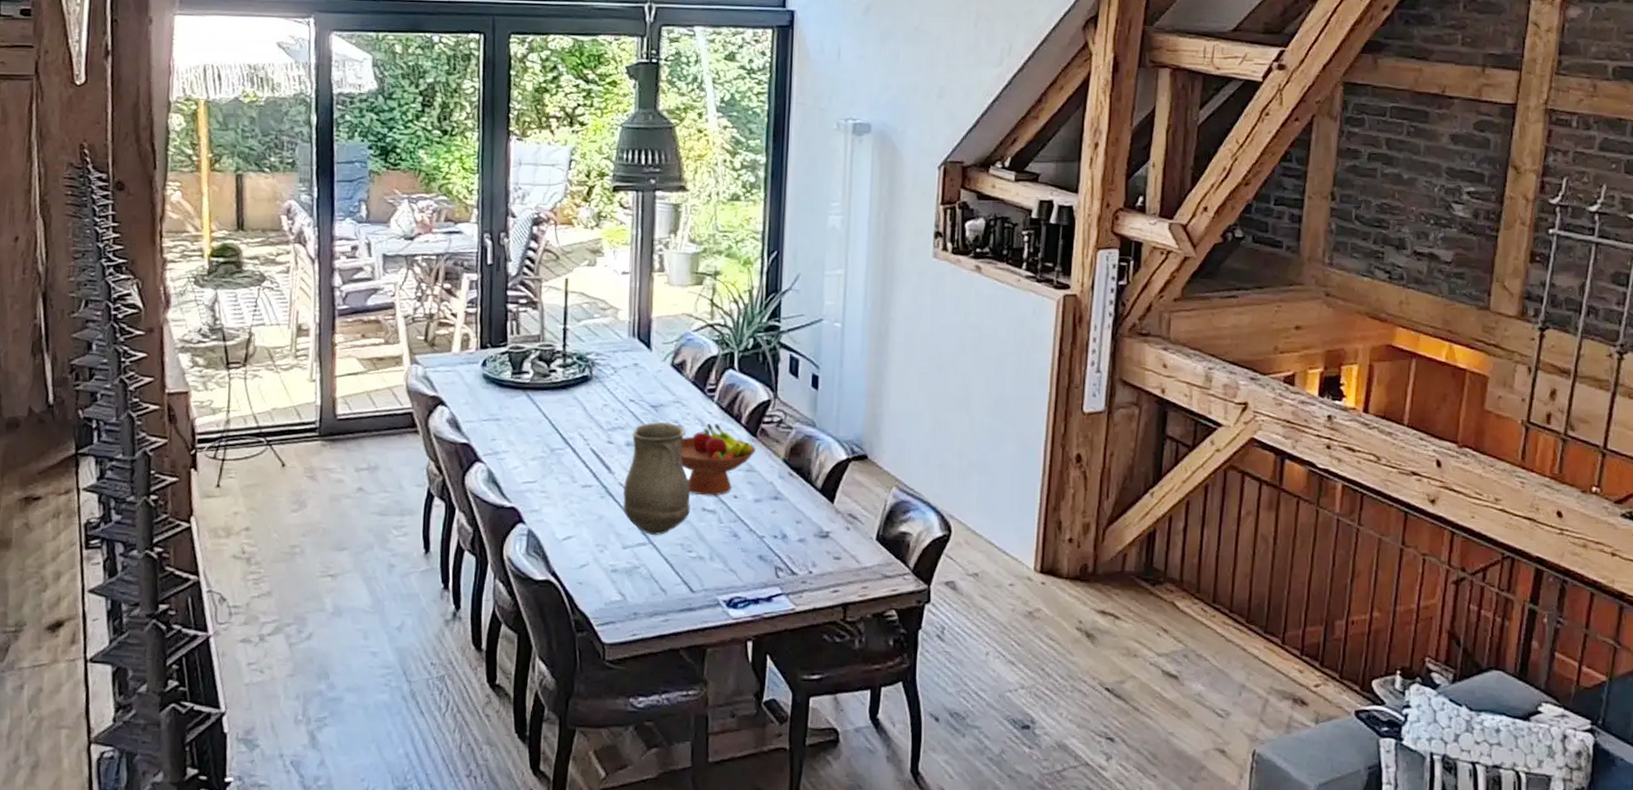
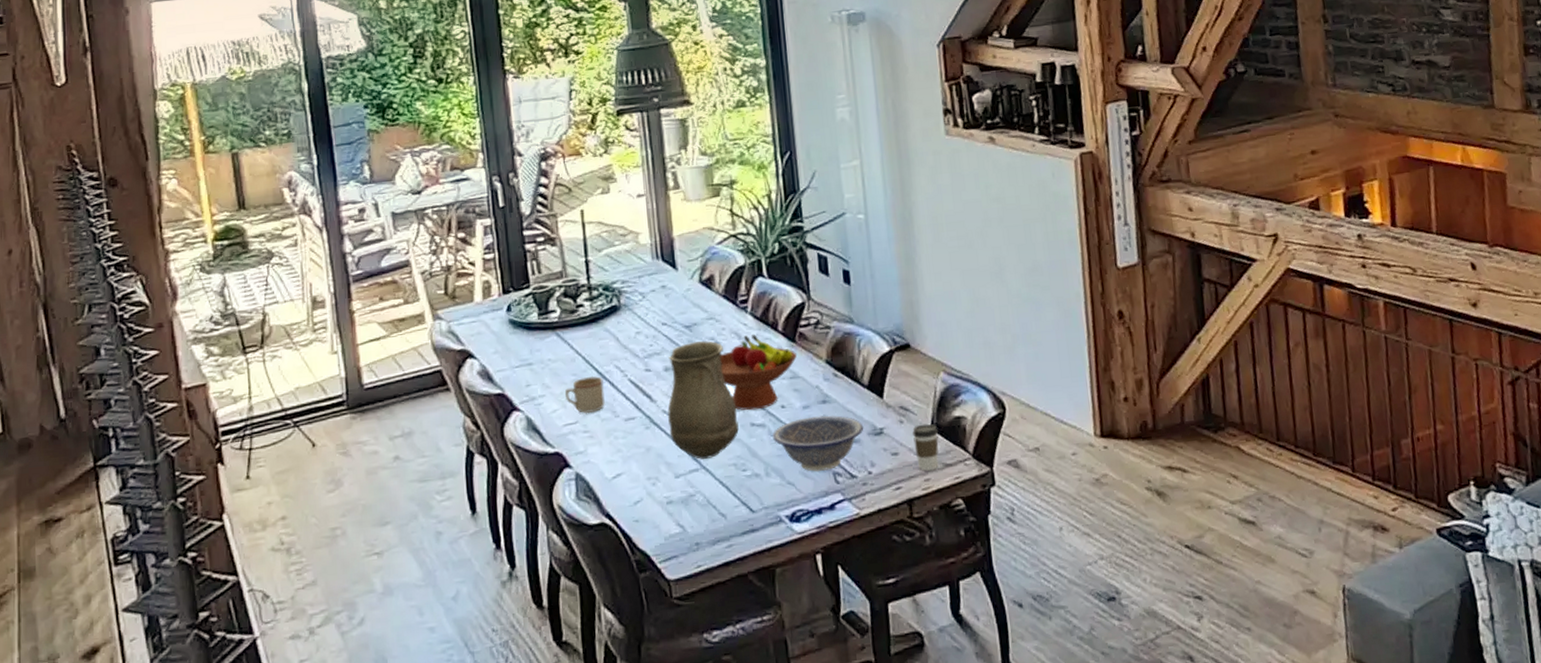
mug: none [527,439,566,475] -> present [564,375,605,414]
decorative bowl: none [722,510,811,564] -> present [773,415,864,472]
coffee cup: none [857,534,883,579] -> present [912,423,939,471]

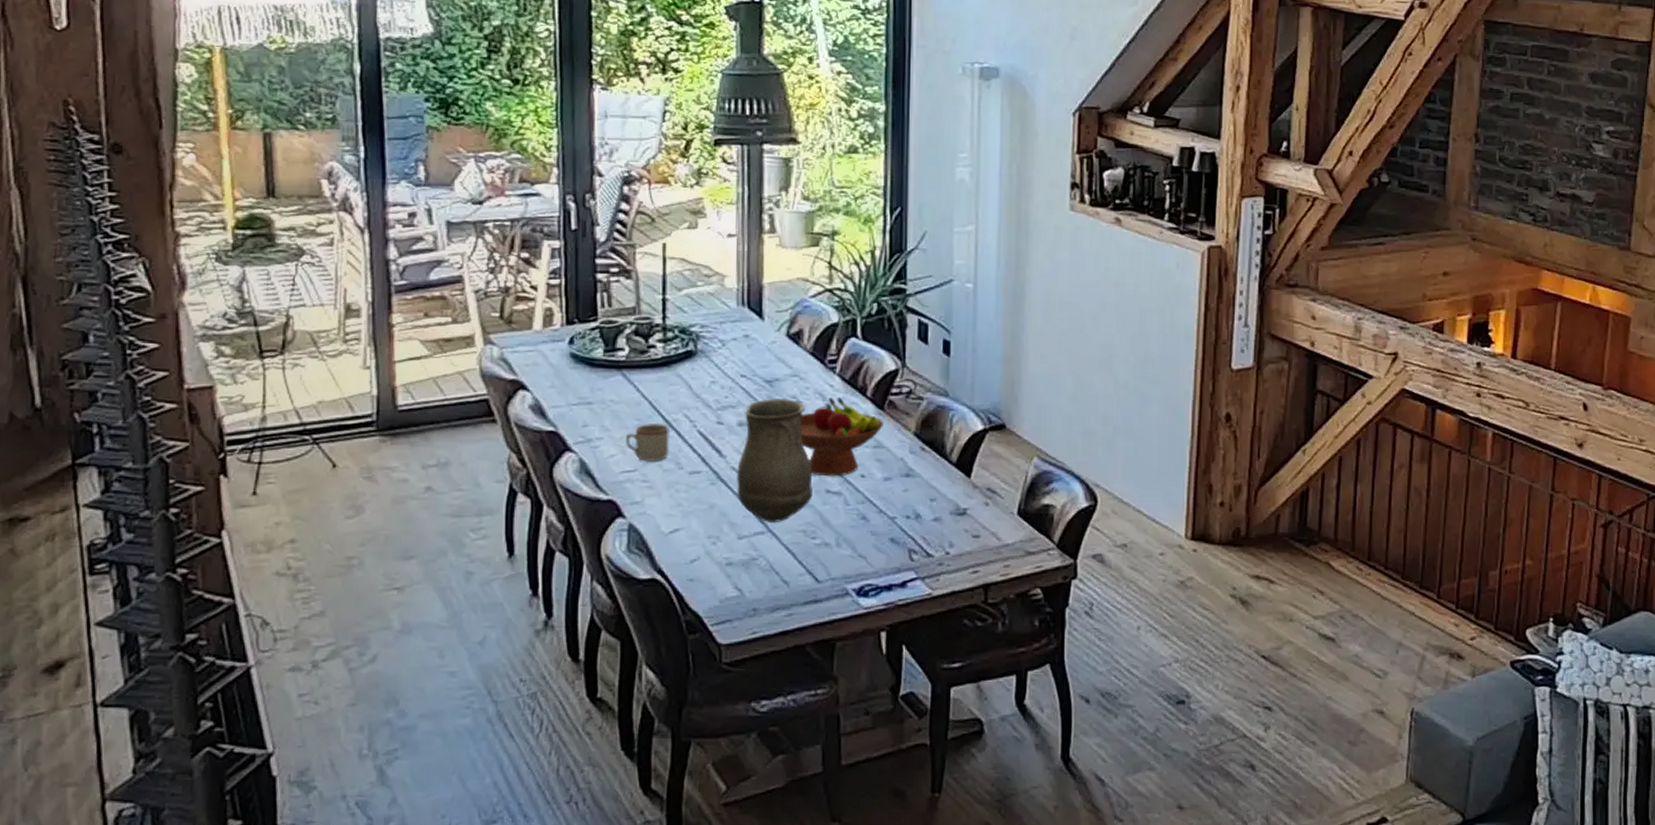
decorative bowl: present [773,415,864,472] -> none [848,490,947,546]
coffee cup: present [912,423,939,471] -> none [997,509,1025,557]

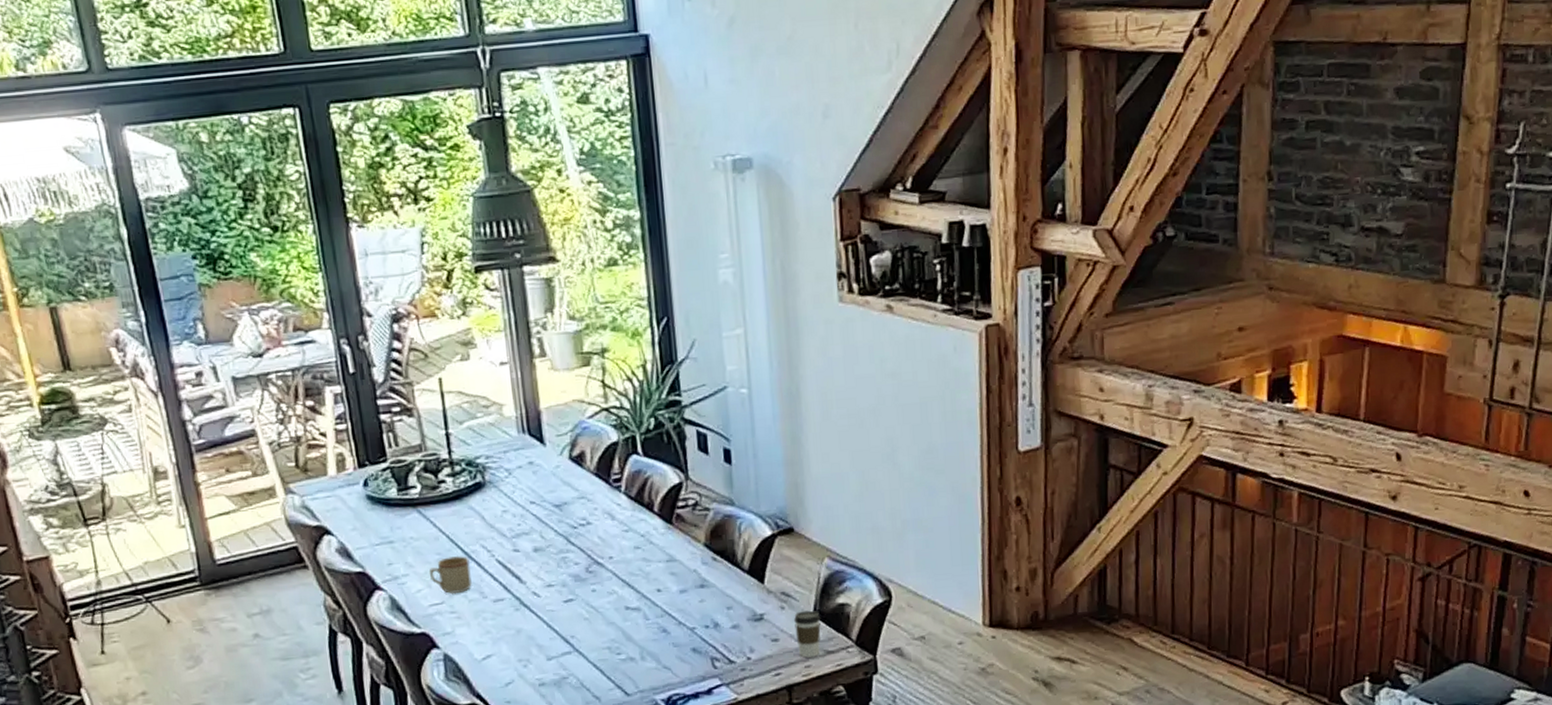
vase: present [737,397,813,522] -> none [537,521,613,642]
fruit bowl: present [800,396,885,477] -> none [592,514,675,594]
coffee cup: none [997,509,1025,557] -> present [794,610,821,658]

